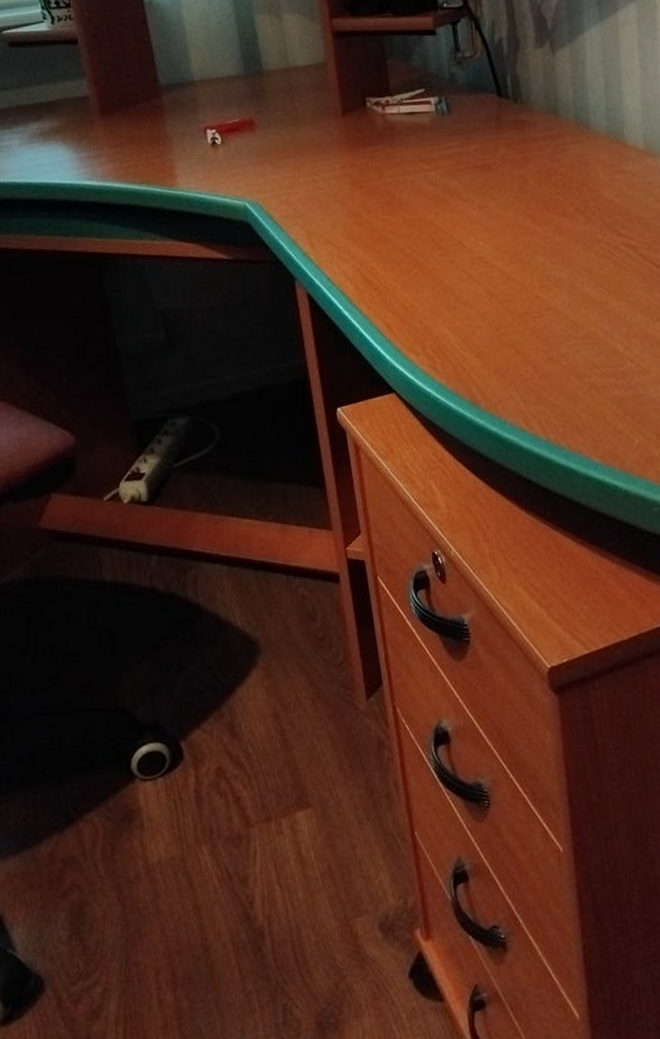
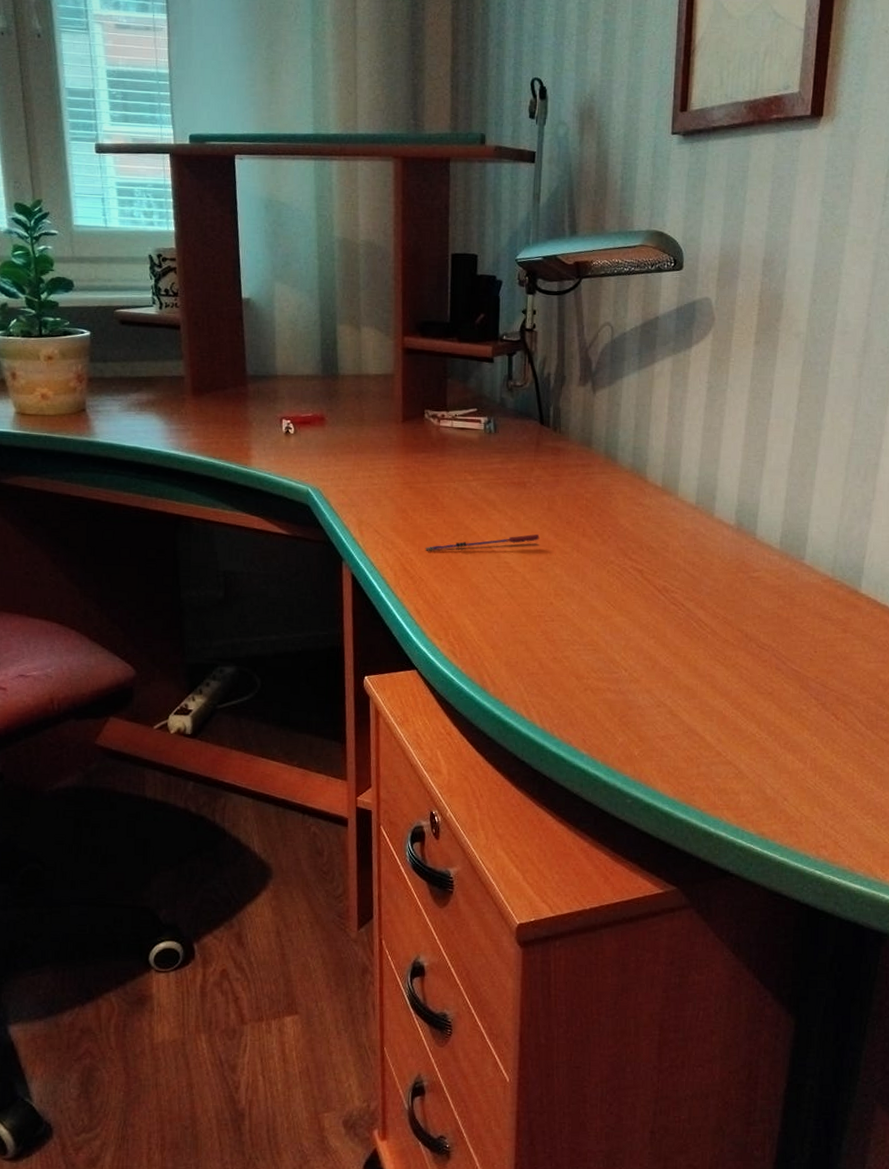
pen: none [386,220,515,256] -> present [425,534,540,551]

